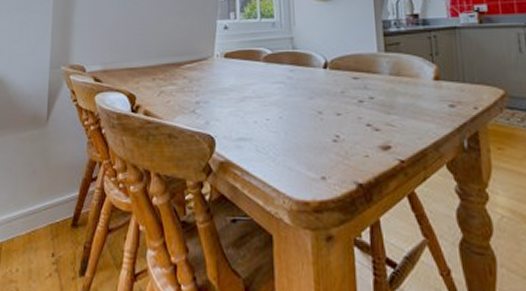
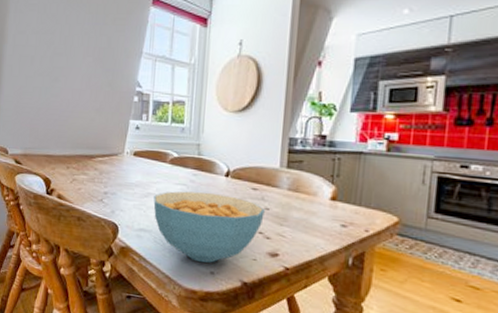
cereal bowl: none [251,87,370,168] -> present [153,191,265,263]

